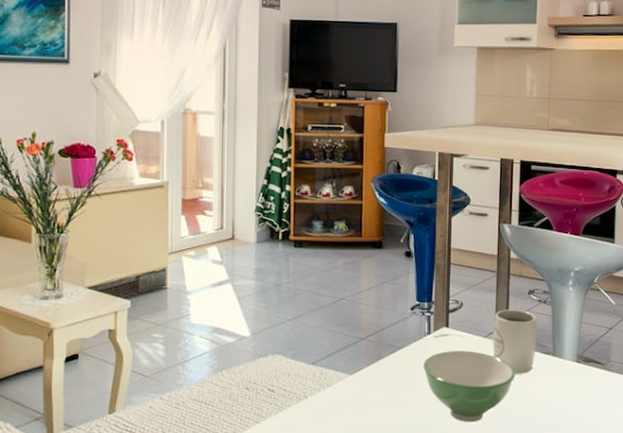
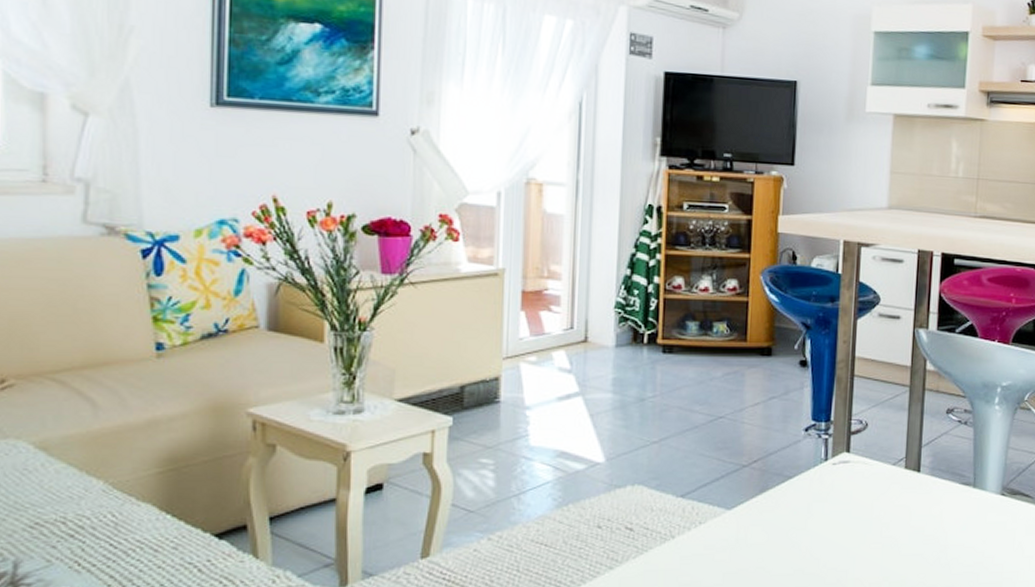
bowl: present [423,351,516,423] -> none [818,481,929,568]
mug: present [492,309,537,374] -> none [901,431,956,509]

